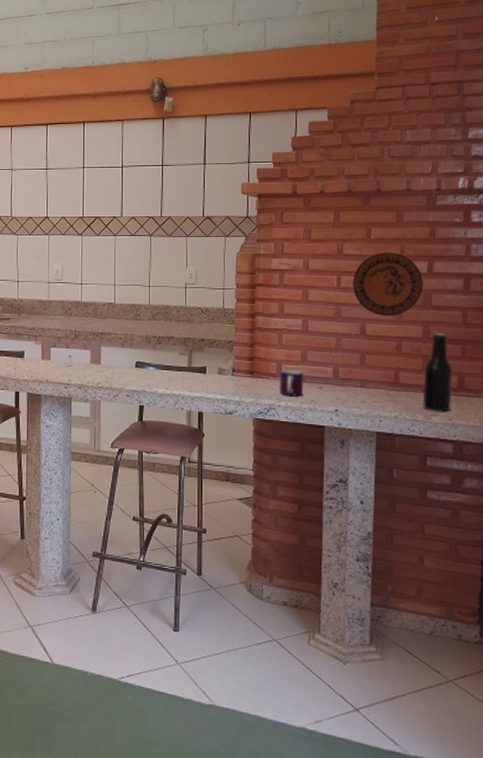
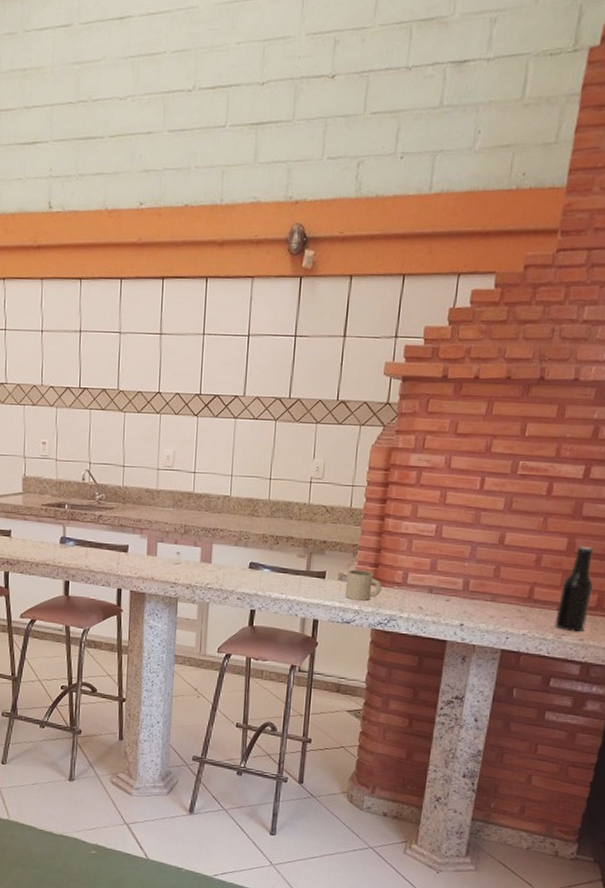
mug: none [225,364,259,392] -> present [344,569,382,601]
mug: present [280,369,304,396] -> none [403,578,431,608]
decorative plate: present [352,252,424,317] -> none [497,452,577,526]

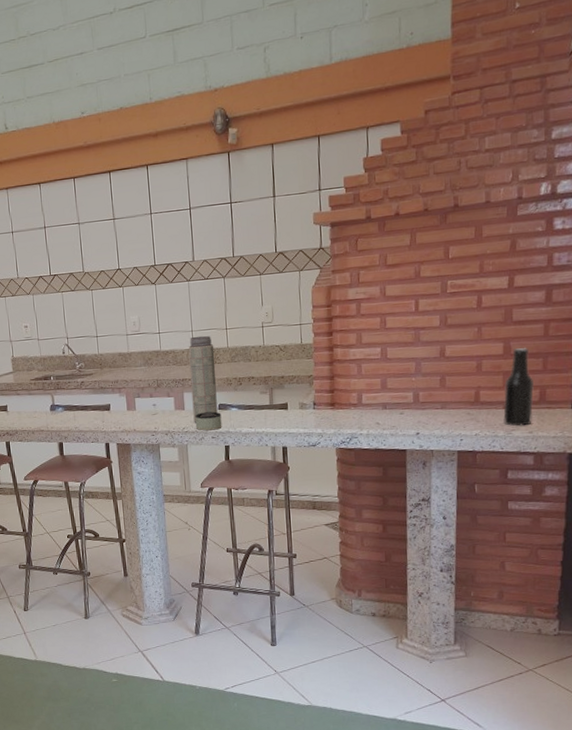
thermos: none [220,482,254,591] -> present [188,335,222,431]
mug: present [344,569,382,601] -> none [307,397,340,425]

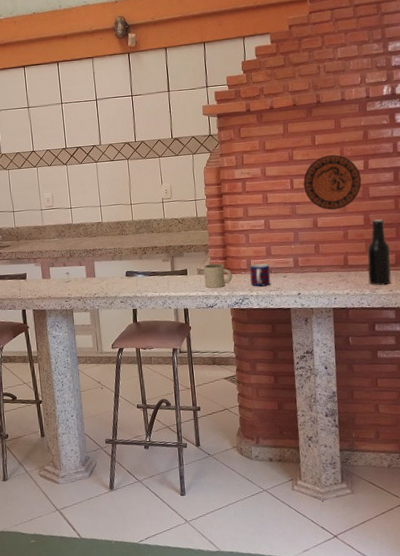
thermos: present [188,335,222,431] -> none [97,210,130,296]
mug: none [307,397,340,425] -> present [204,263,233,288]
mug: none [360,397,385,424] -> present [249,263,271,287]
decorative plate: none [431,270,504,337] -> present [303,154,362,211]

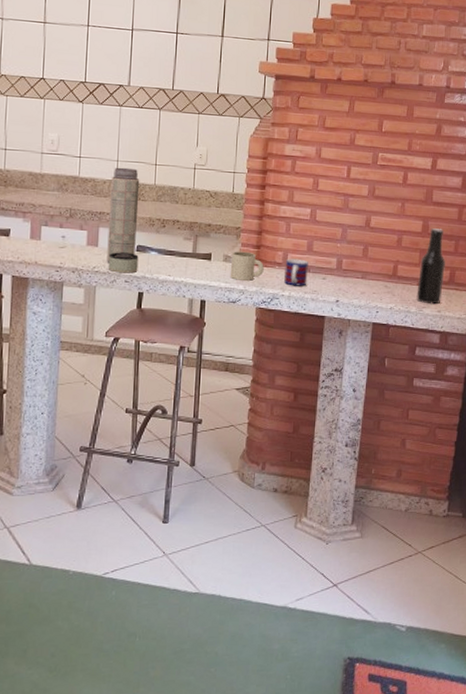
thermos: none [97,210,130,296] -> present [107,167,140,274]
decorative plate: present [303,154,362,211] -> none [361,145,427,211]

